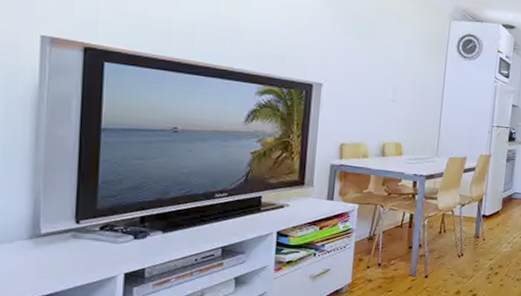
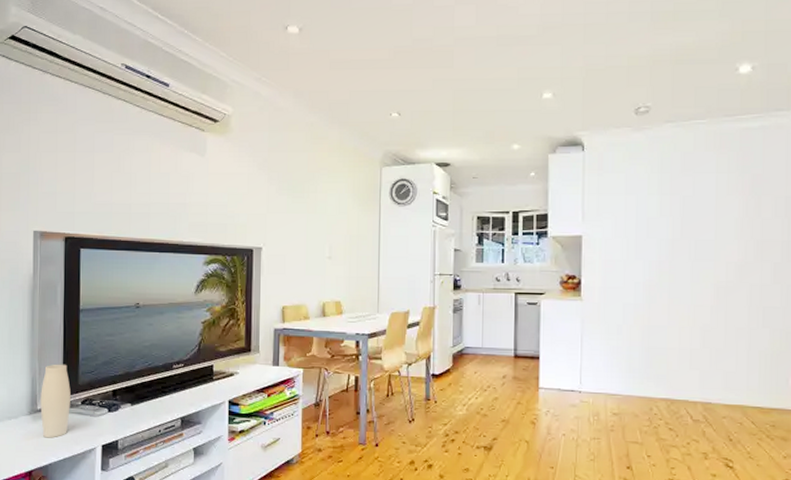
vase: none [45,185,86,265] -> present [40,364,71,438]

